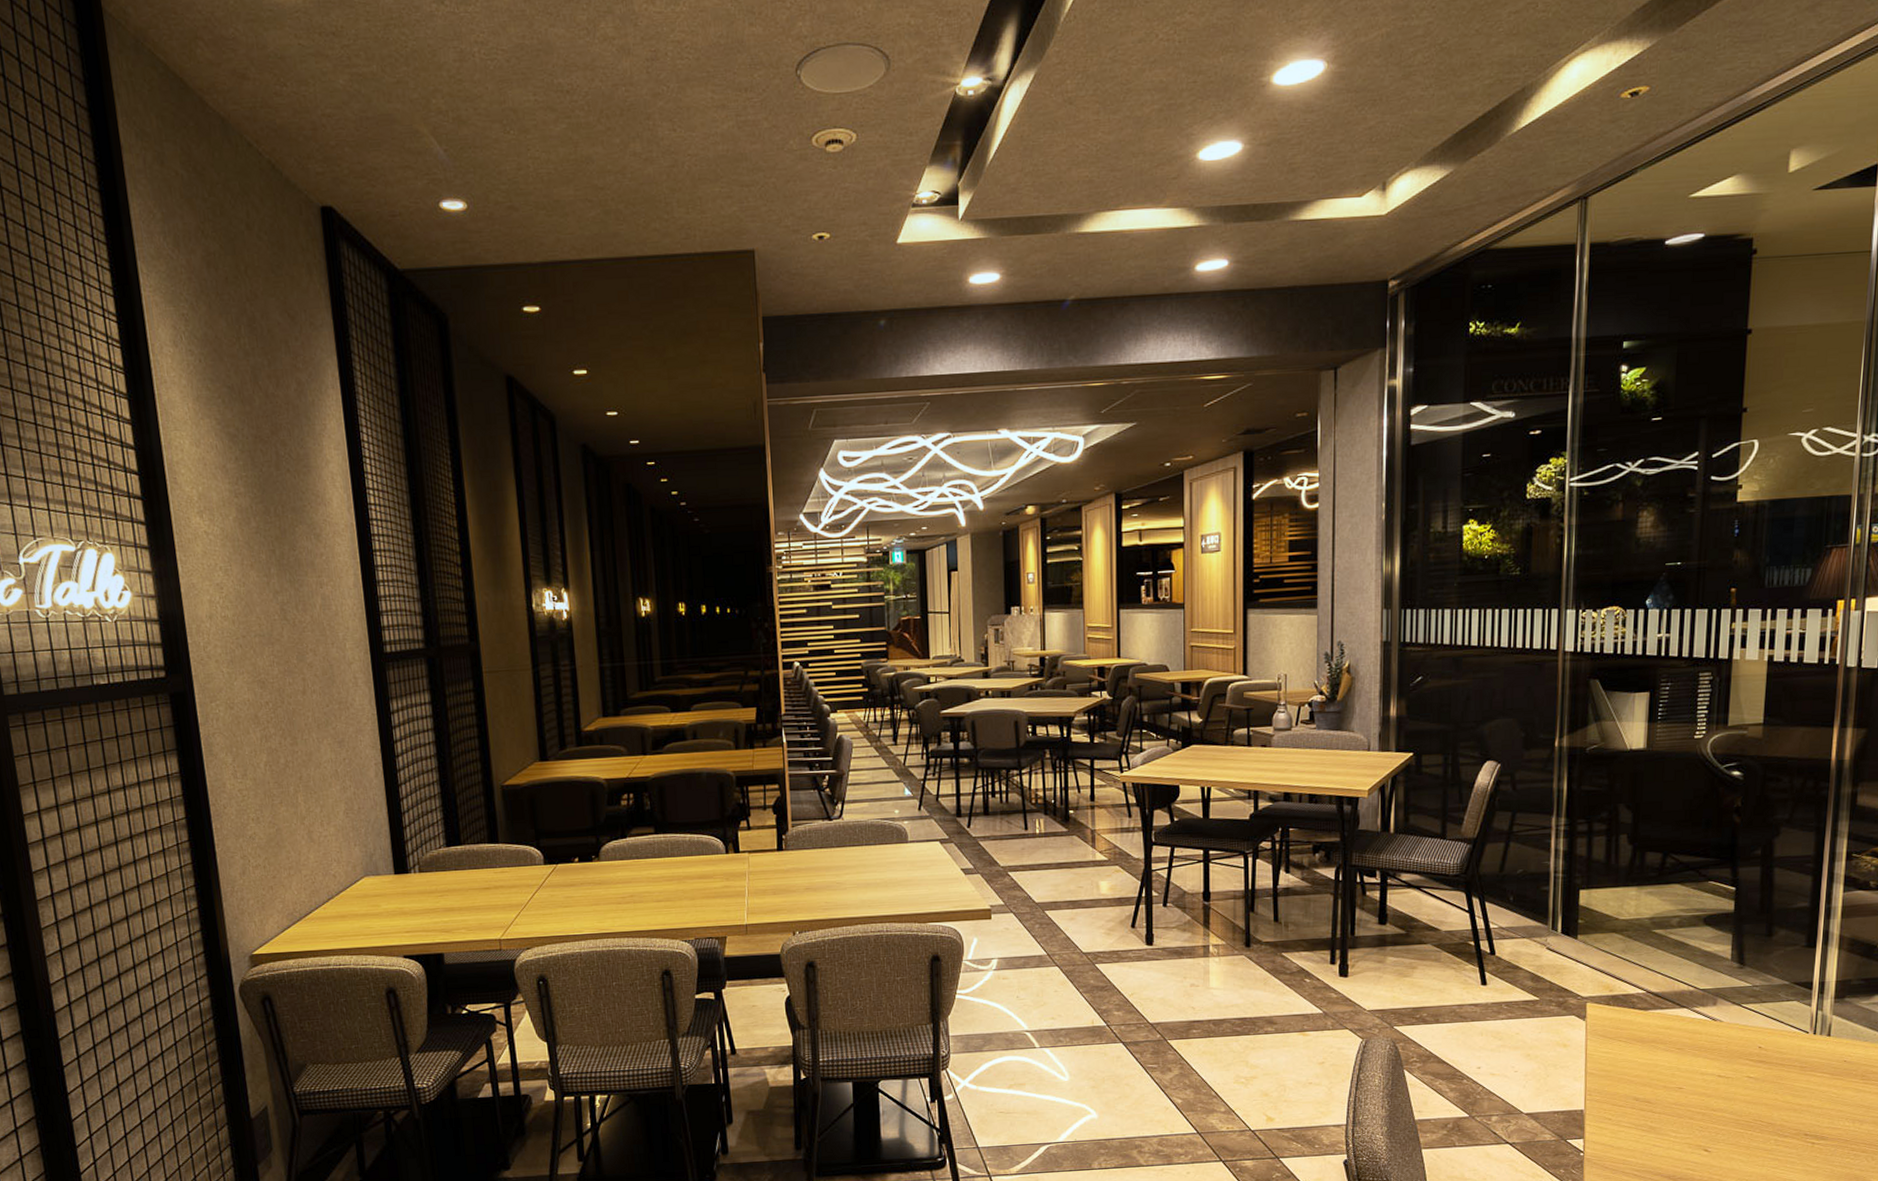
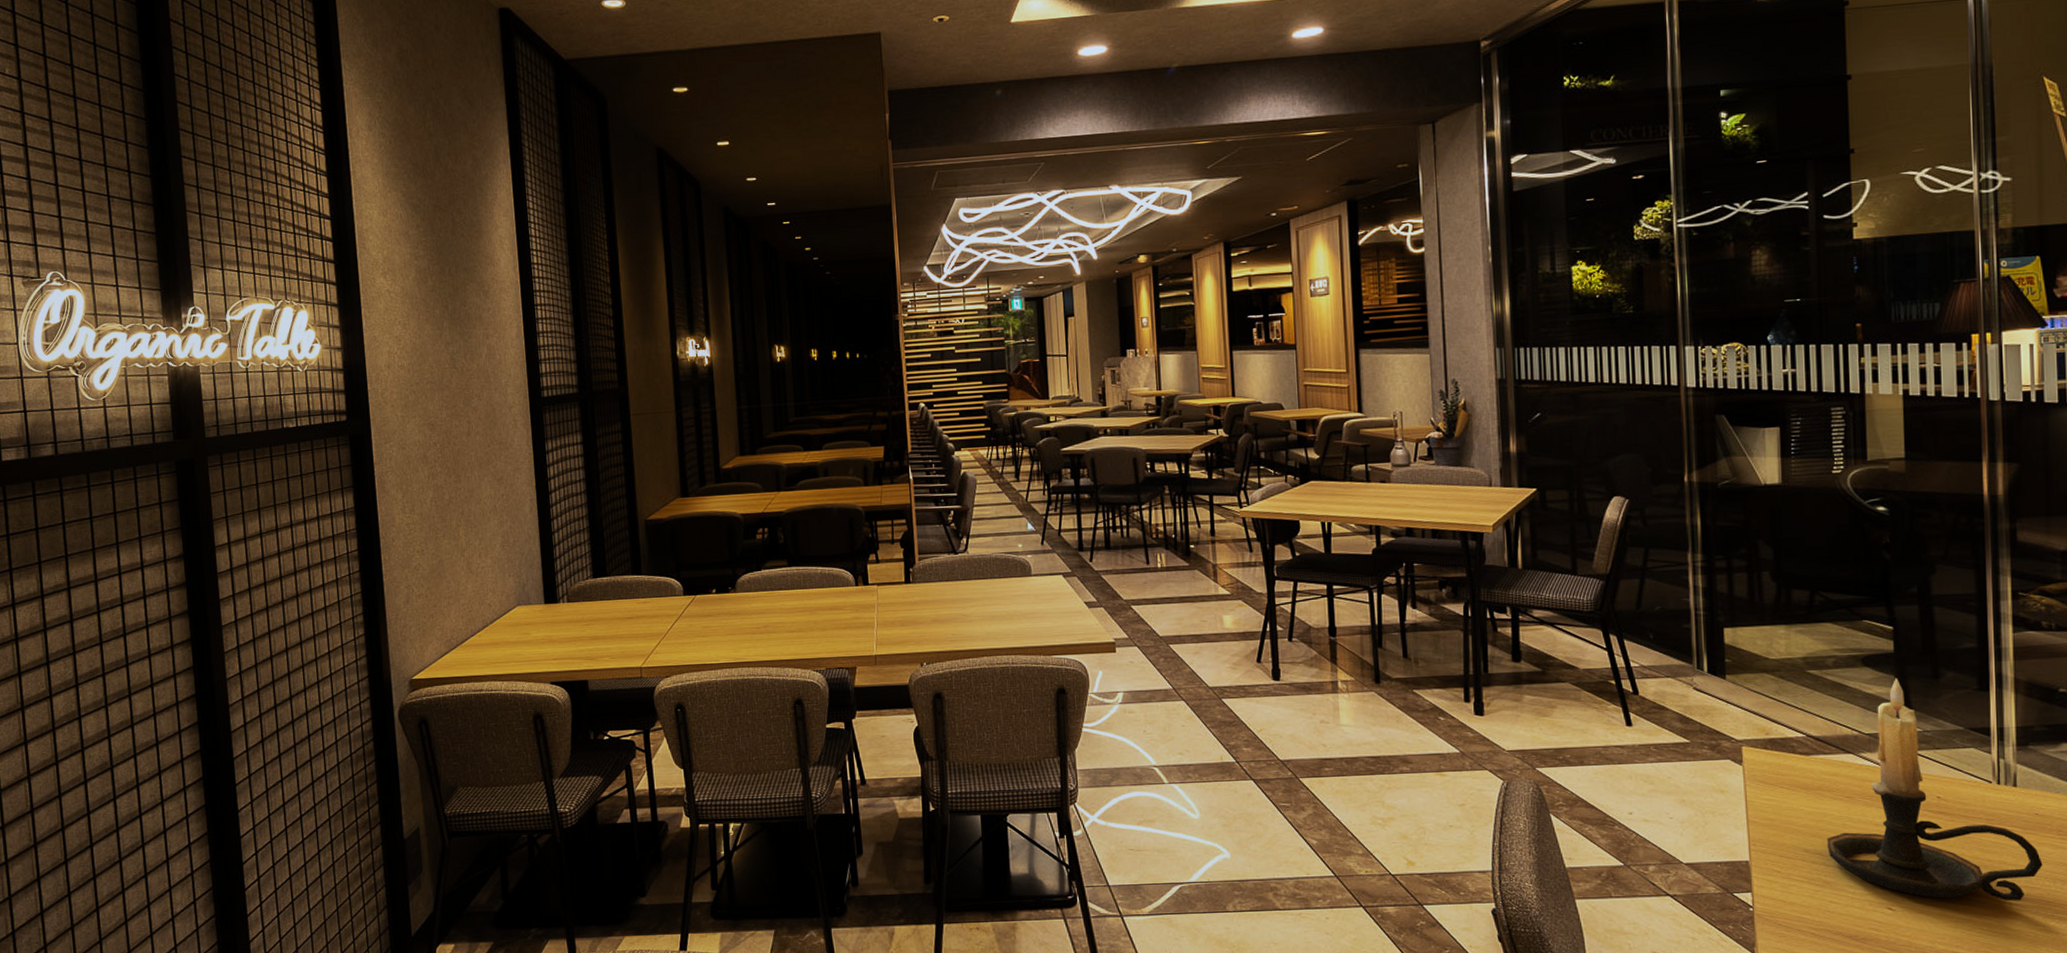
candle holder: none [1656,936,1846,1141] -> present [1827,678,2043,901]

